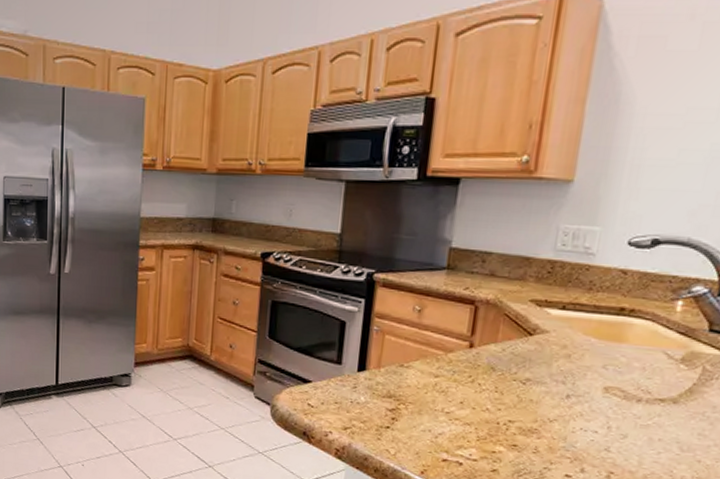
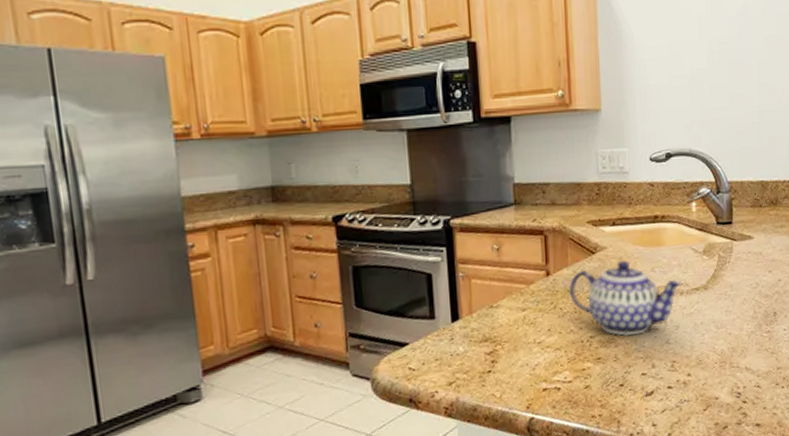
teapot: none [492,348,643,432] -> present [569,260,683,336]

